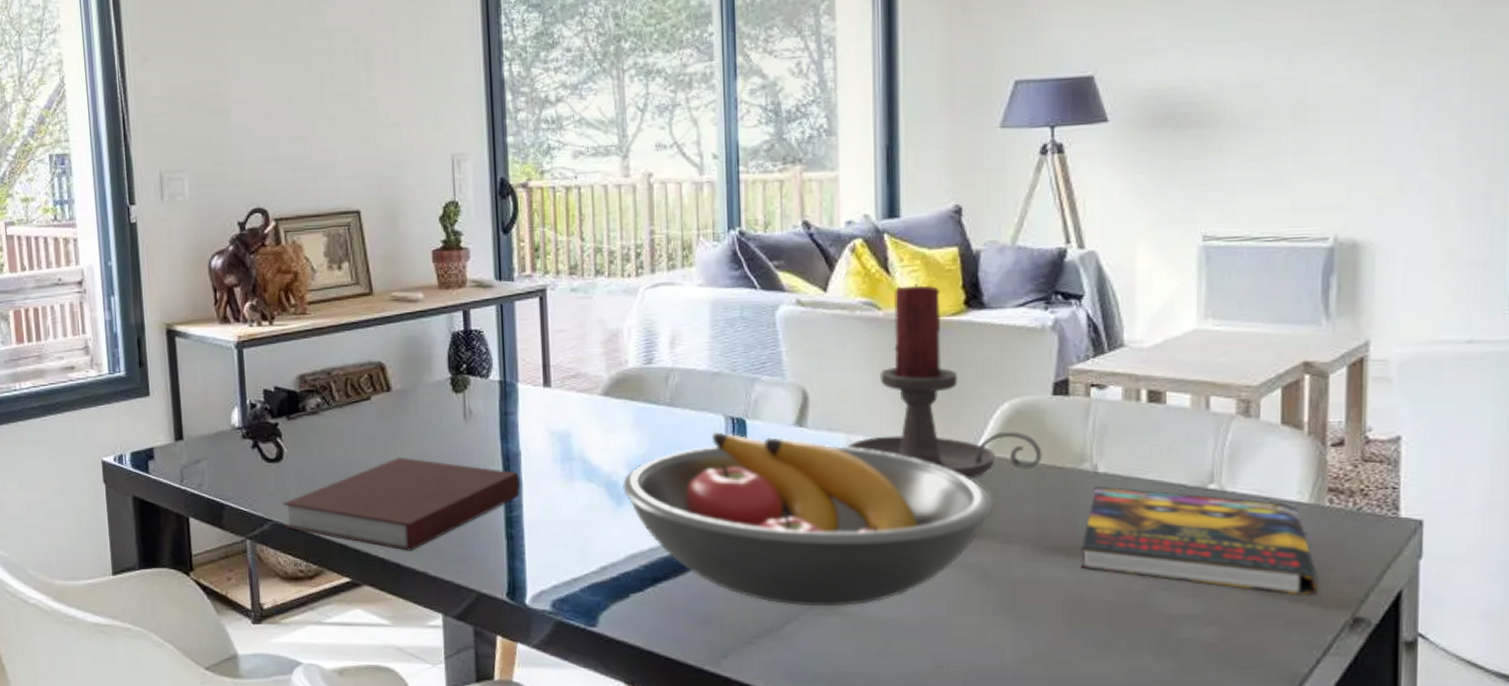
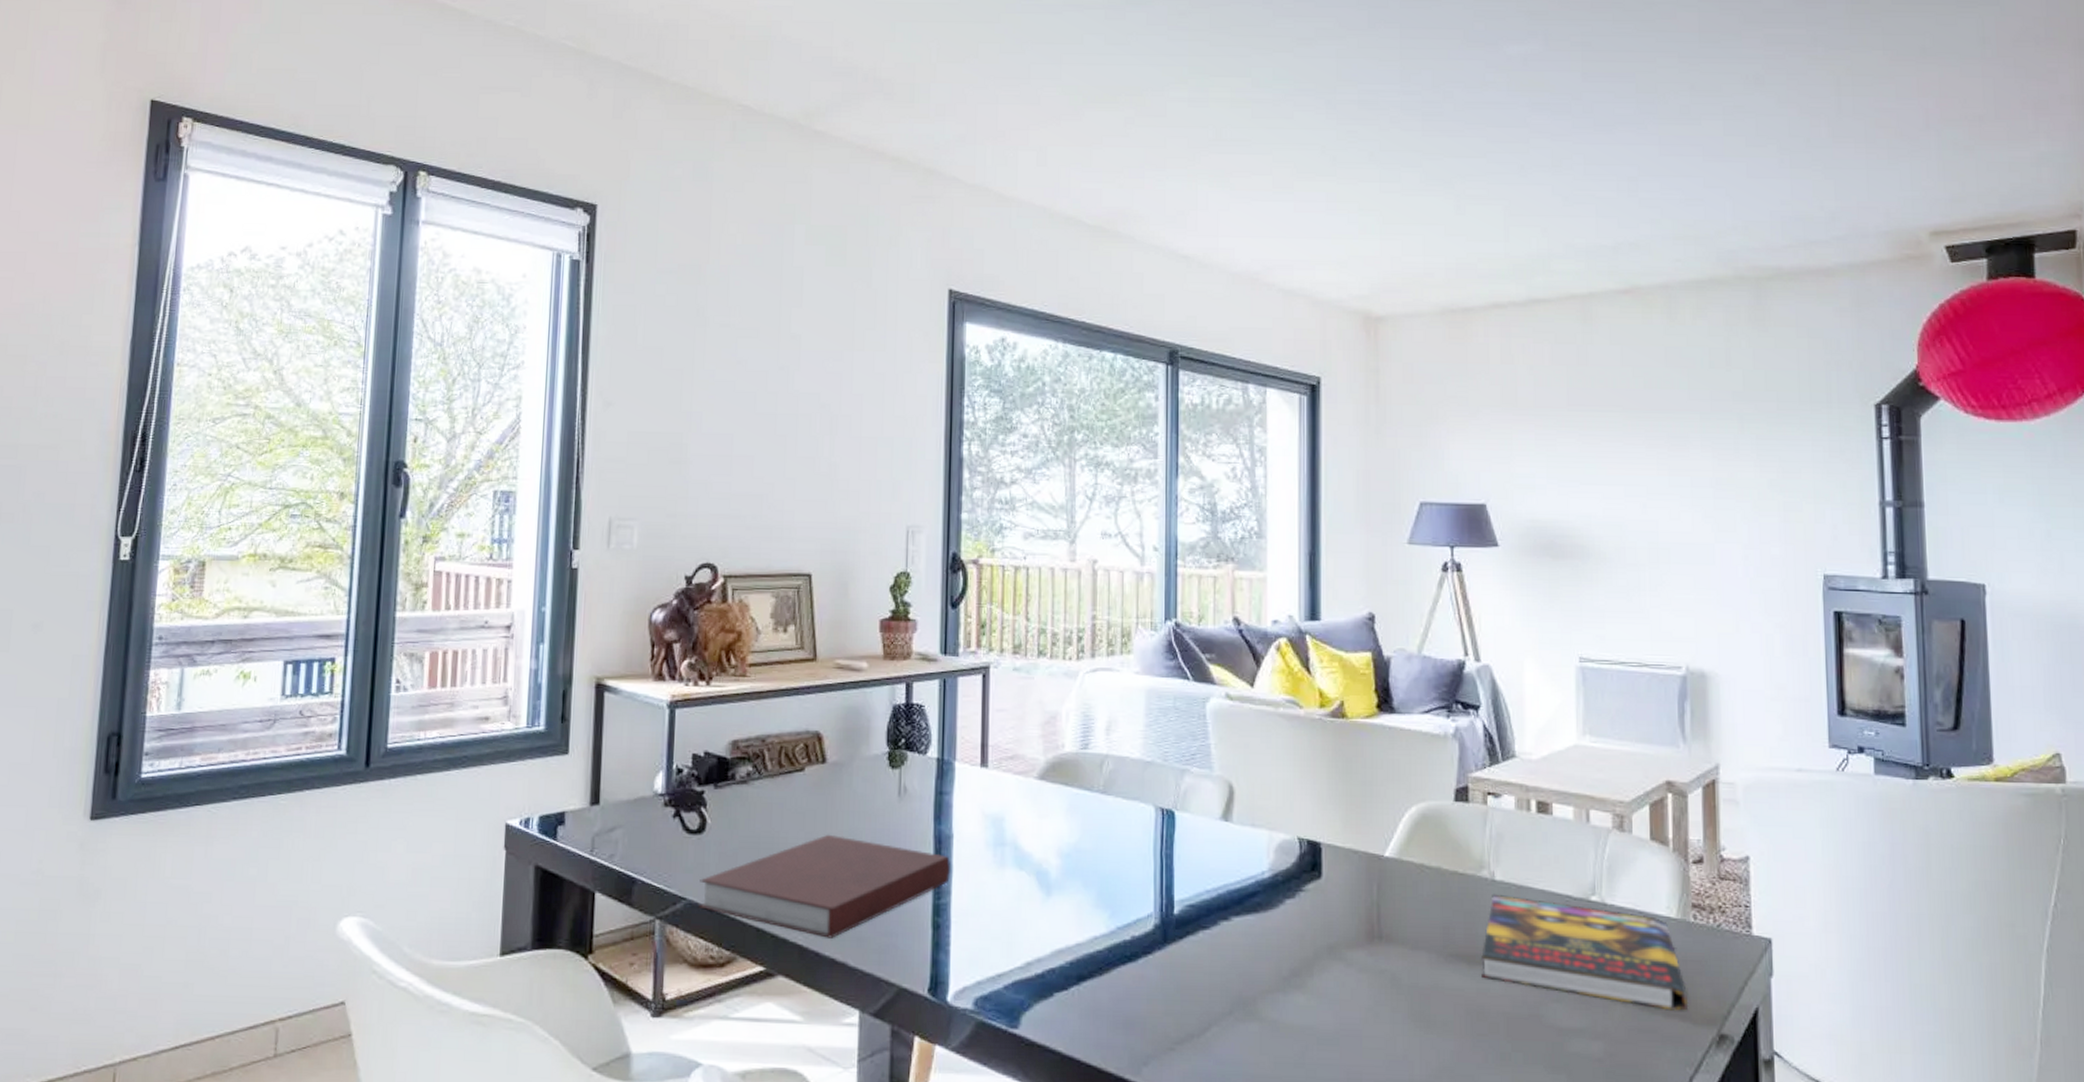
fruit bowl: present [623,432,994,607] -> none [1053,822,1403,1012]
candle holder: present [848,284,1042,480] -> none [1270,685,1446,883]

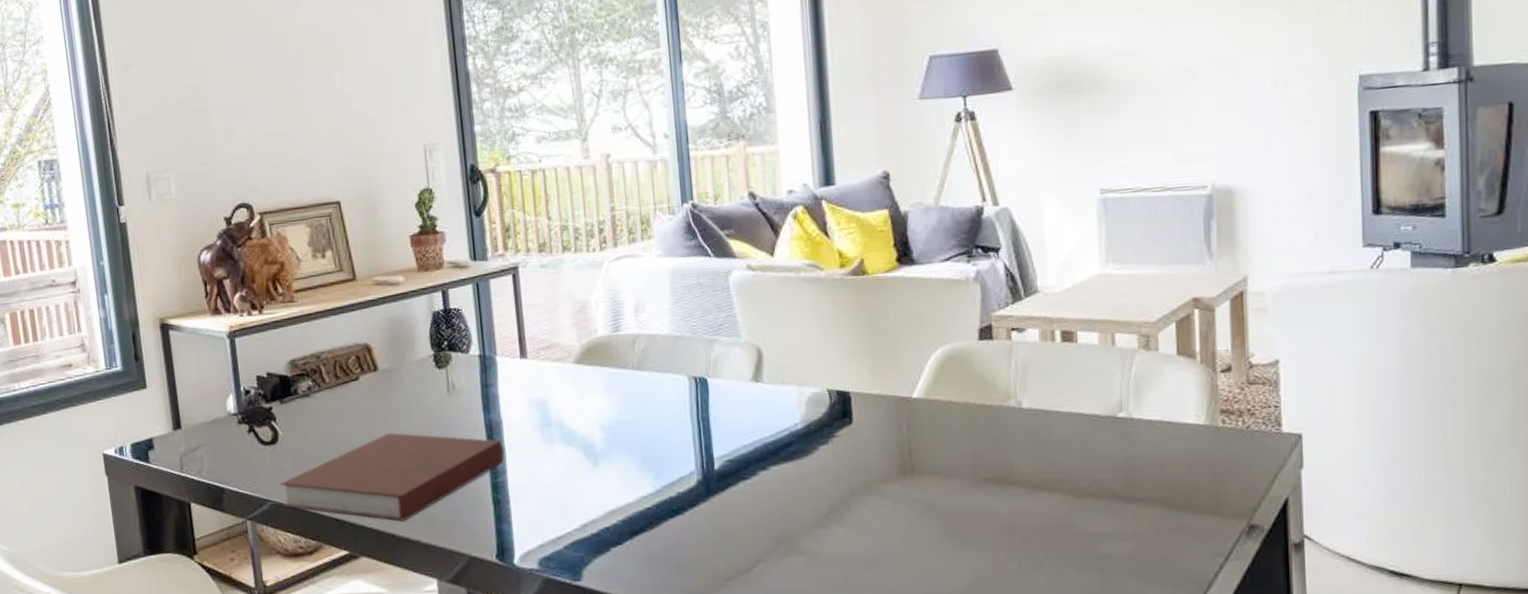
book: present [1481,895,1689,1011] -> none [1012,421,1218,509]

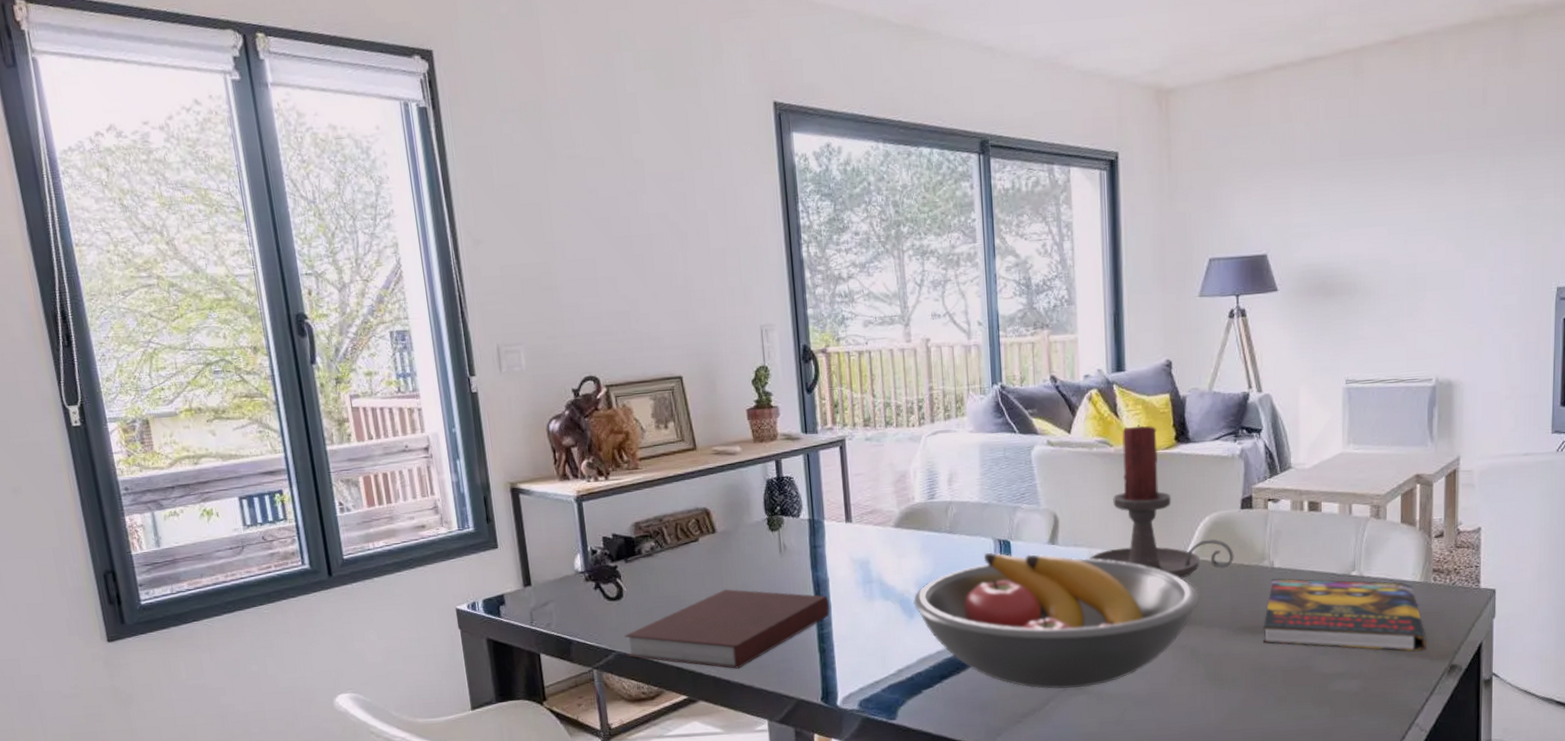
fruit bowl: none [598,391,933,549] -> present [913,552,1199,690]
candle holder: none [801,245,973,422] -> present [1090,424,1234,579]
book: none [1012,421,1218,509] -> present [1263,578,1427,652]

